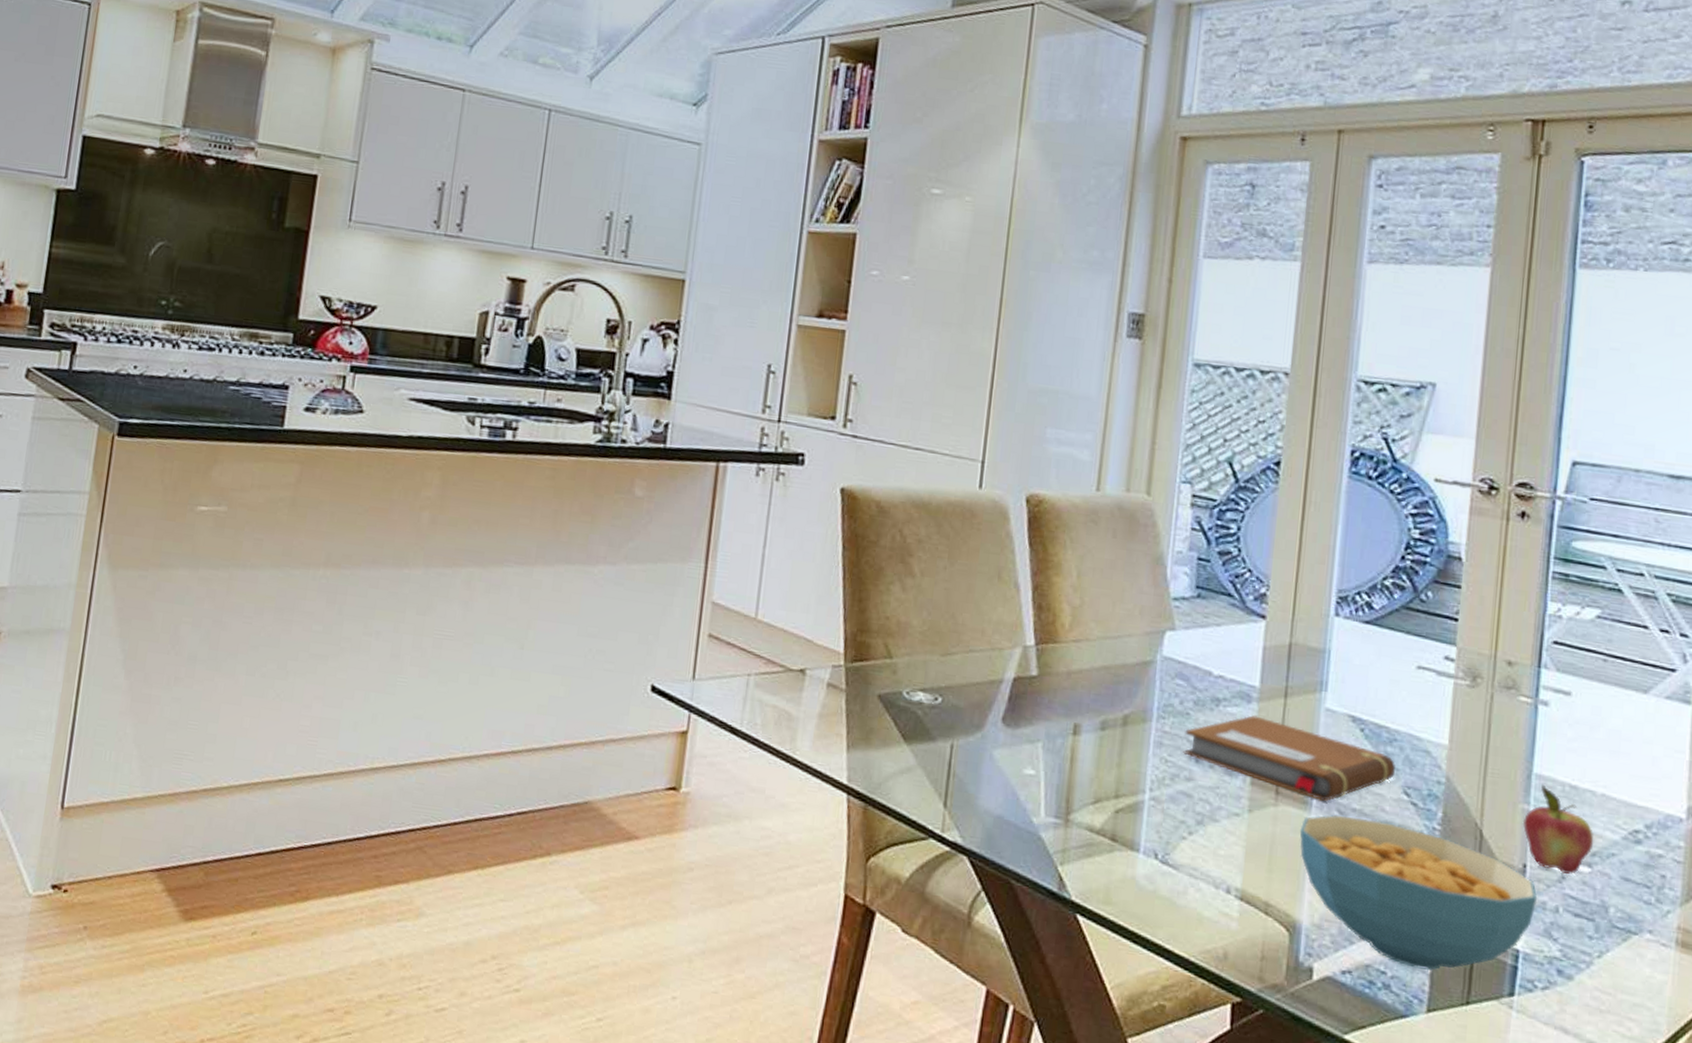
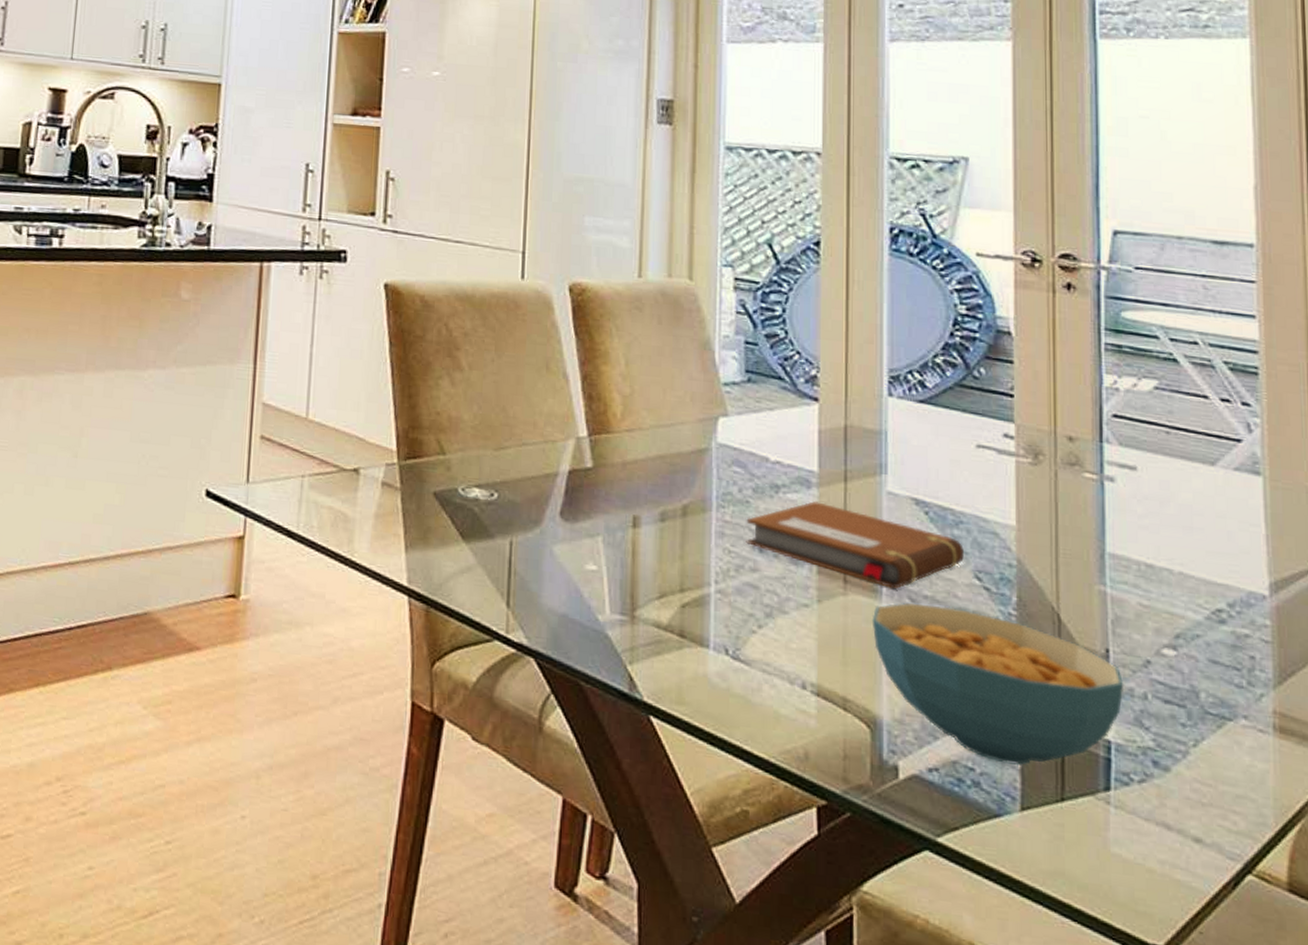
fruit: present [1522,784,1594,874] -> none [1100,564,1177,659]

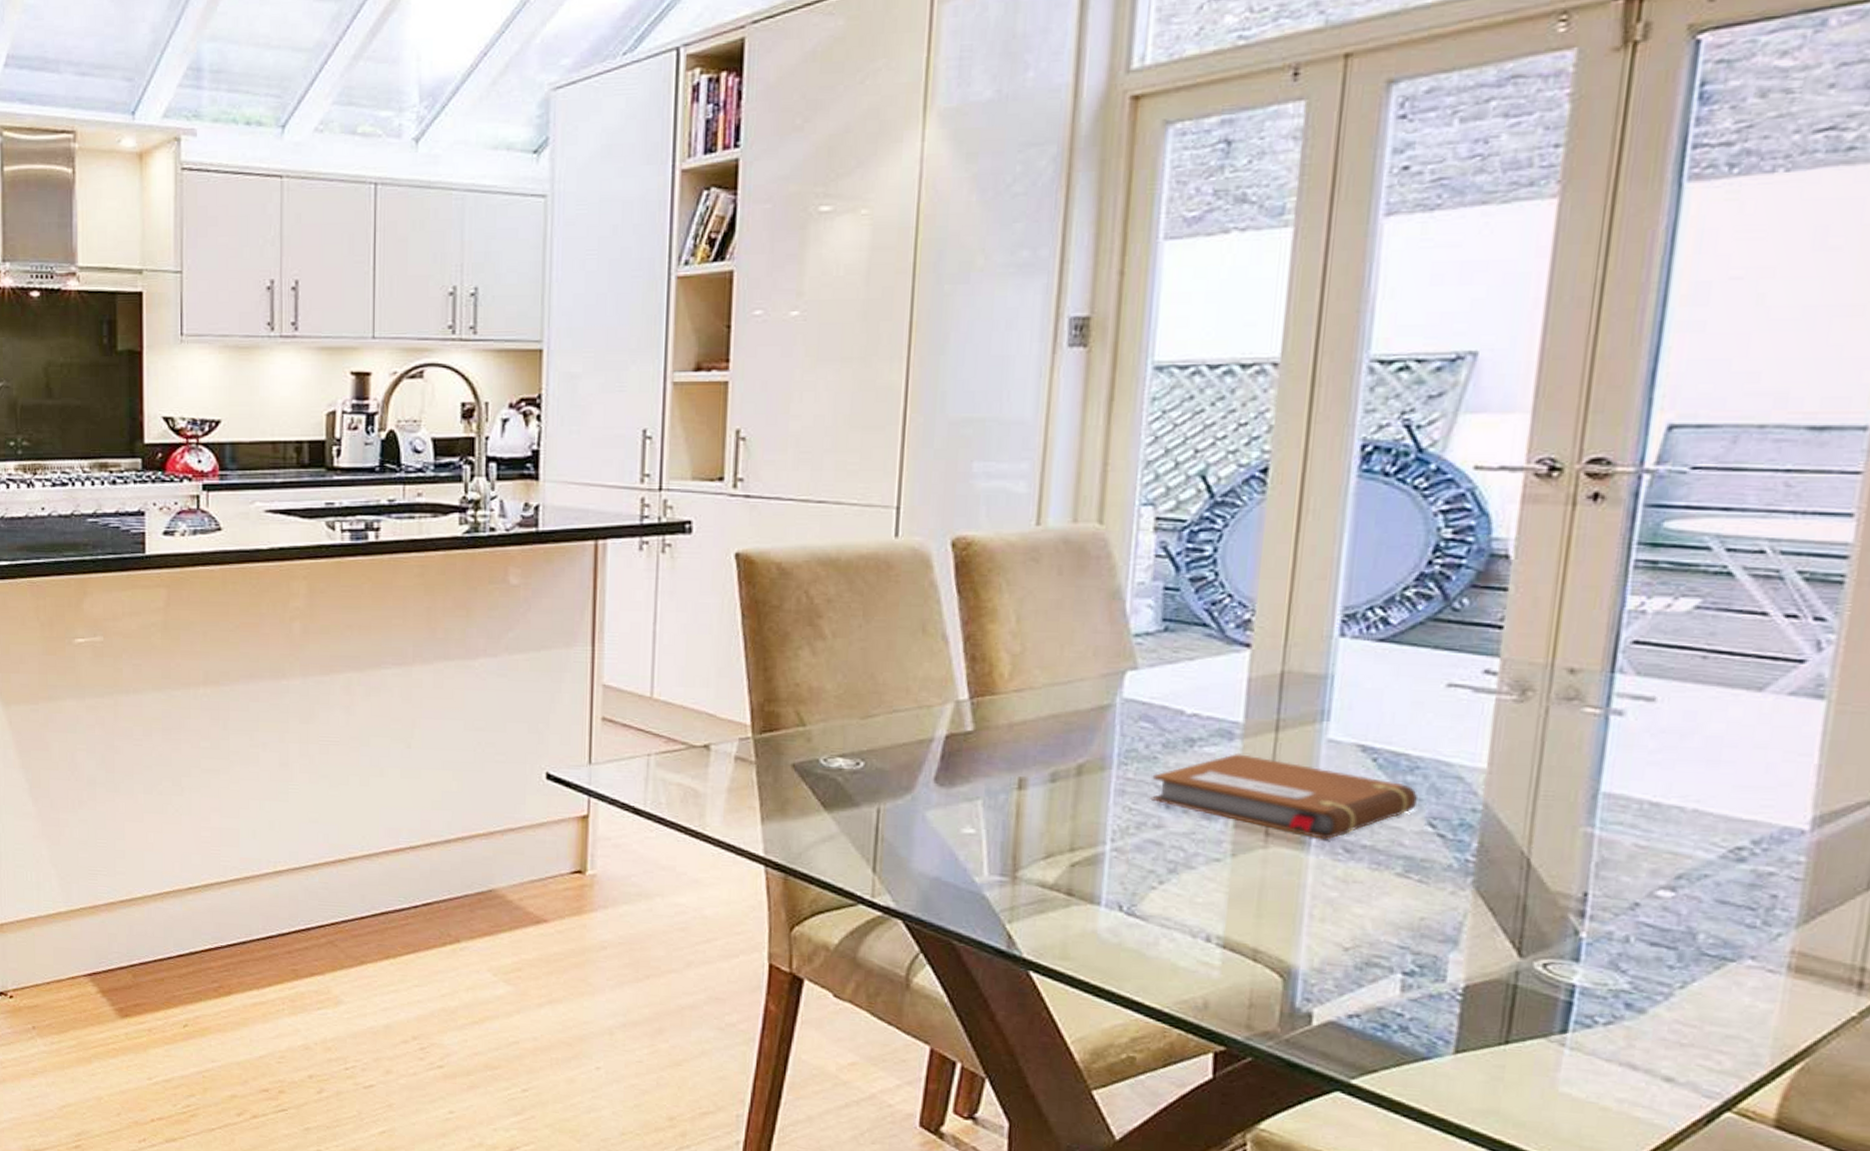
cereal bowl: present [872,602,1124,766] -> none [1295,853,1602,1011]

